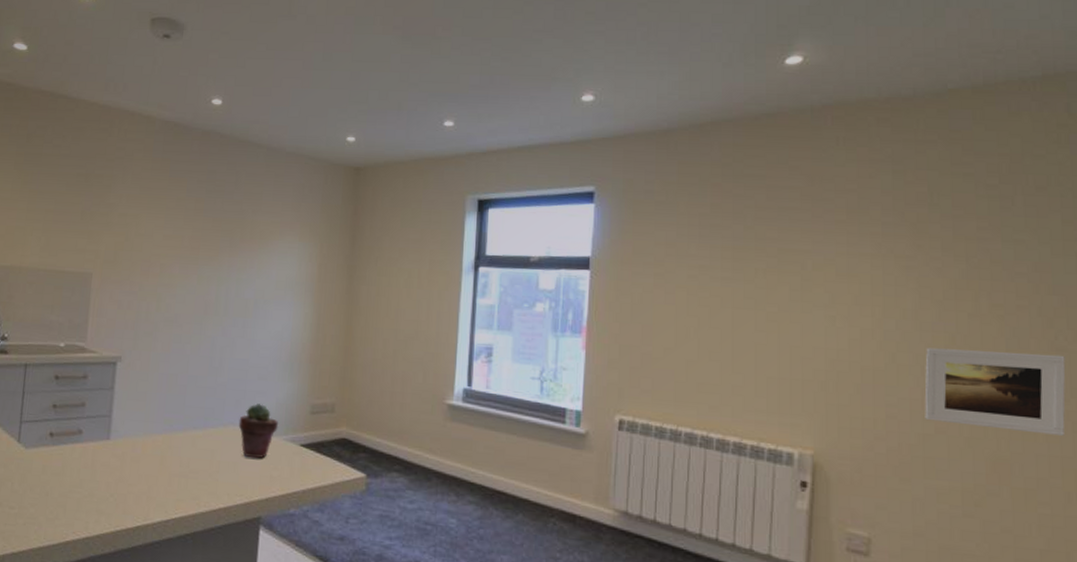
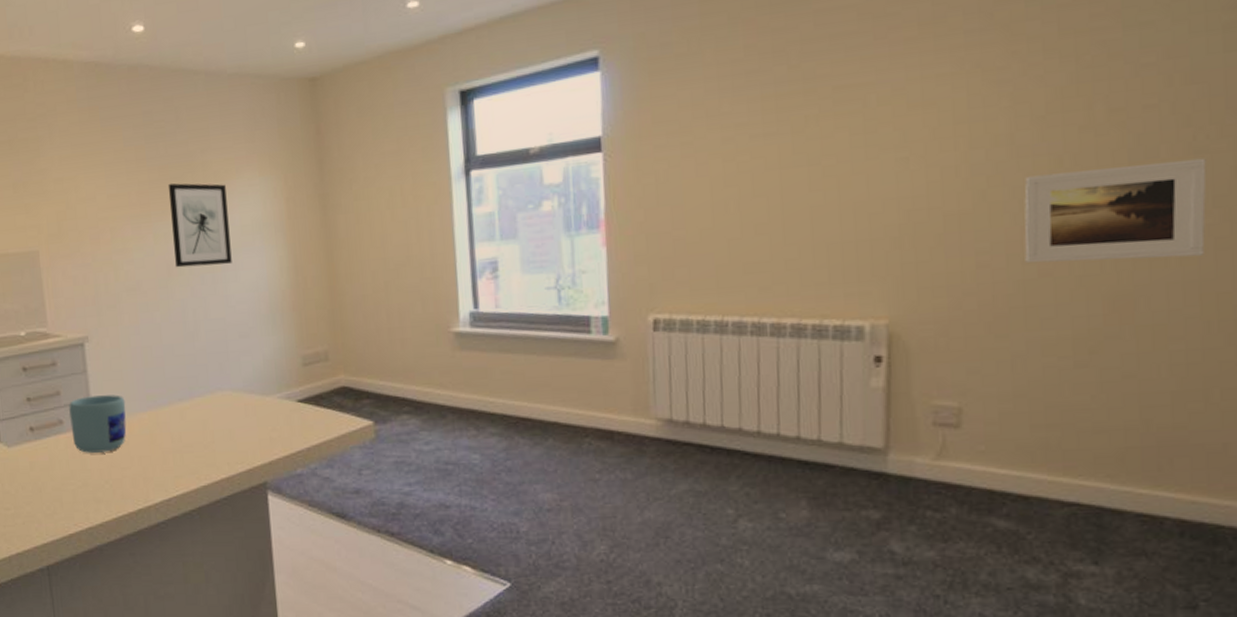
mug: none [88,411,144,467] -> present [69,395,127,453]
wall art: none [213,234,269,312] -> present [167,183,232,268]
potted succulent: present [238,404,279,459] -> none [226,363,271,423]

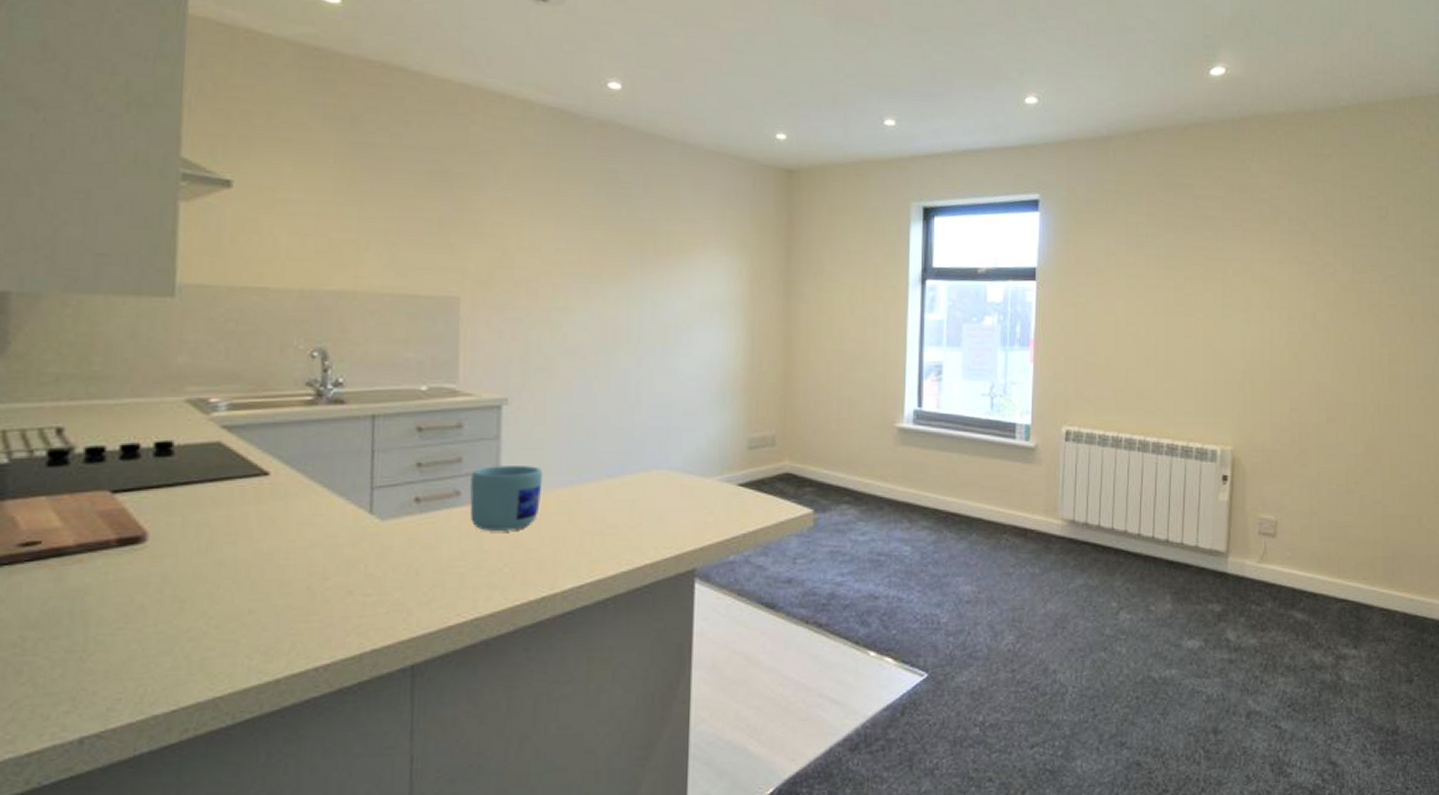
wall art: present [167,183,232,268] -> none [623,246,689,337]
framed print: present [1024,158,1207,264] -> none [1319,346,1422,417]

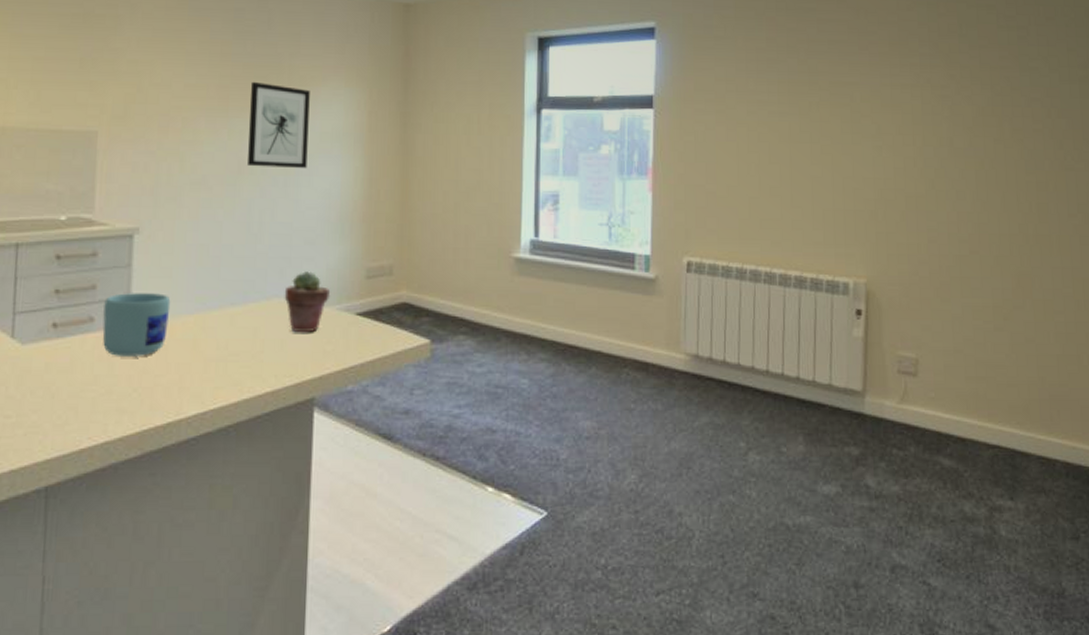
wall art: none [623,246,689,337] -> present [247,81,310,168]
potted succulent: none [663,442,712,505] -> present [284,271,331,333]

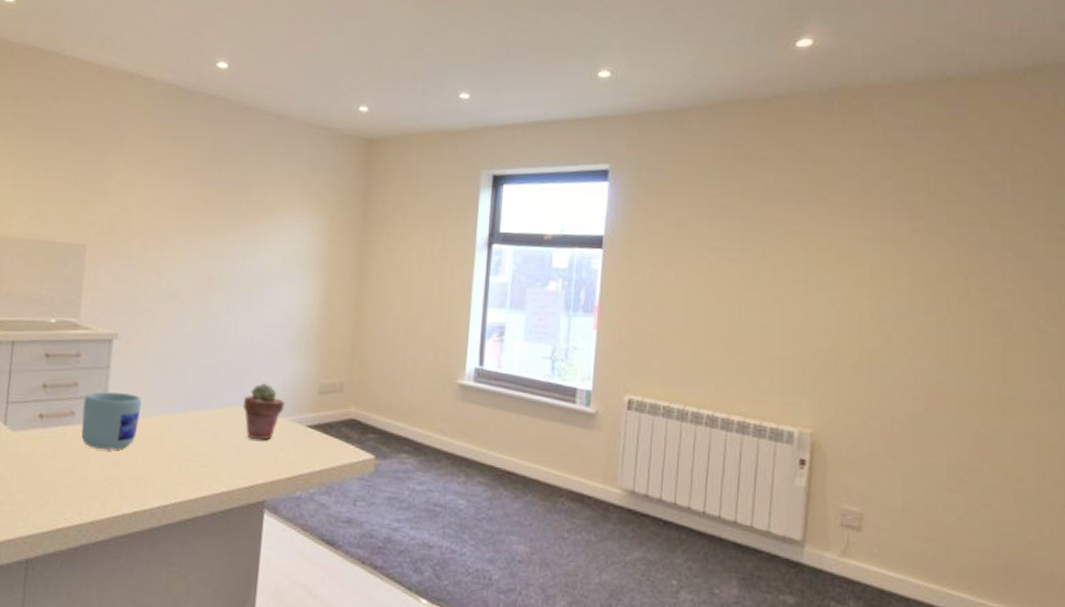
wall art: present [247,81,310,168] -> none [216,205,276,288]

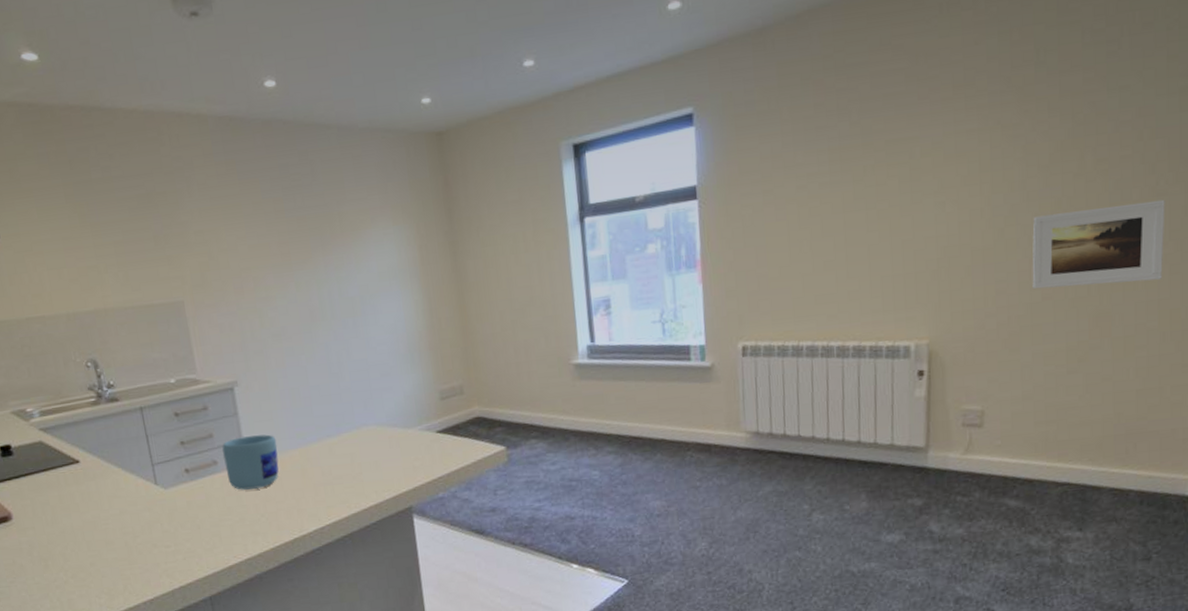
potted succulent: present [242,383,285,441] -> none [370,400,412,454]
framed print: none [916,329,1044,414] -> present [1032,199,1165,290]

